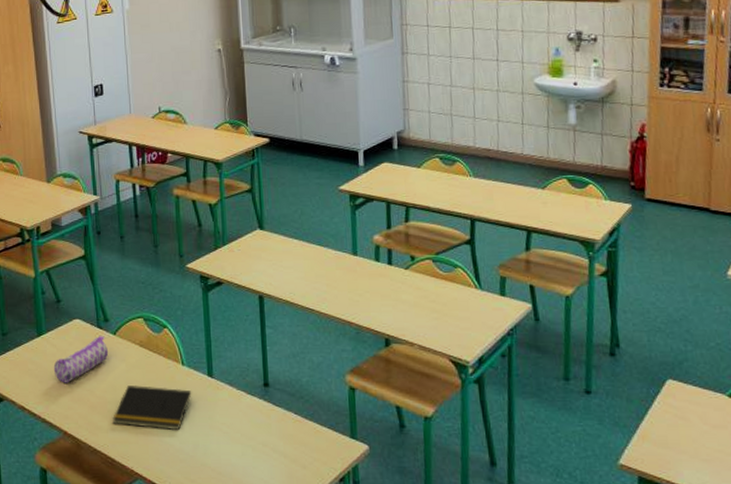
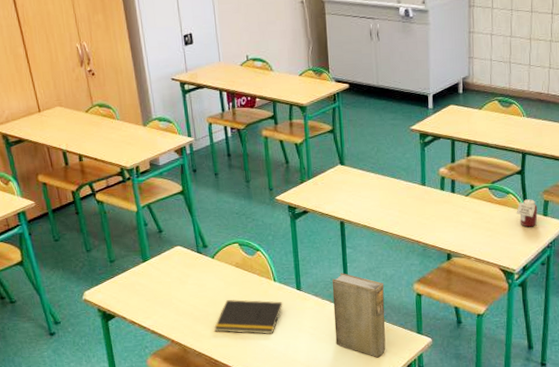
pencil case: present [53,336,109,383] -> none [159,260,209,301]
book: none [248,358,313,467] -> present [331,273,386,358]
jar: none [466,275,494,309] -> present [516,199,538,227]

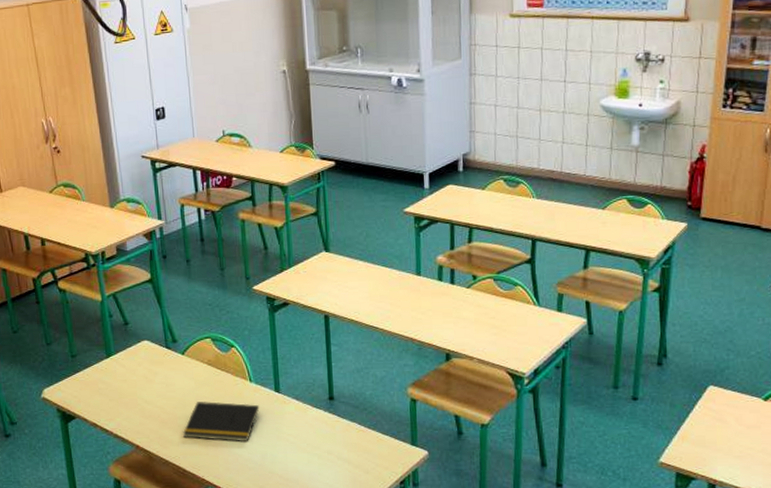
book: present [331,273,386,358] -> none [314,373,376,472]
jar: present [516,199,538,227] -> none [525,292,551,325]

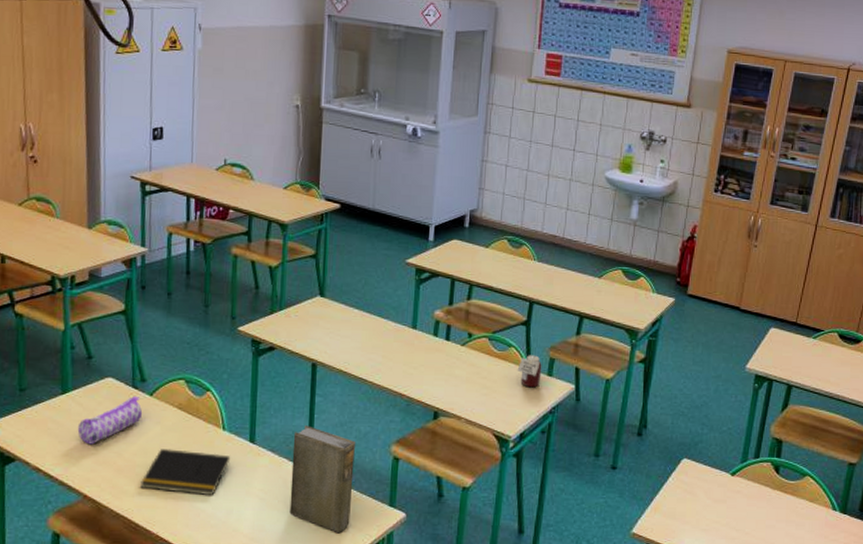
pencil case: none [123,356,178,401] -> present [77,396,143,445]
book: none [314,373,376,472] -> present [289,425,356,534]
jar: none [525,292,551,325] -> present [517,355,542,388]

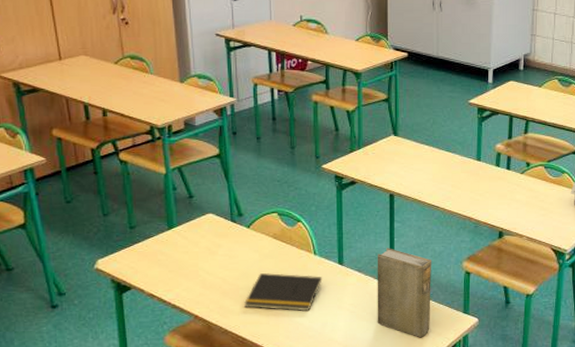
pencil case: present [77,396,143,445] -> none [184,229,242,272]

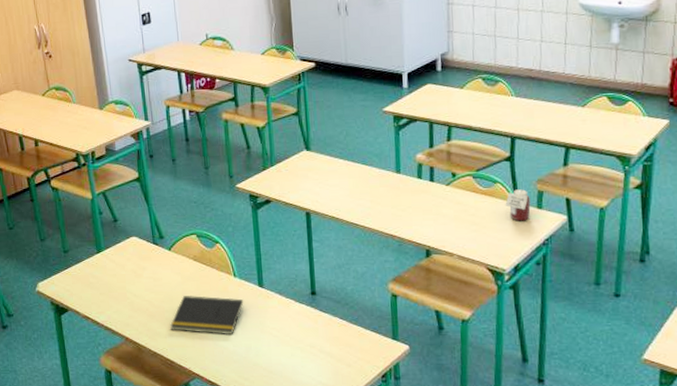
book: present [377,248,432,338] -> none [297,269,357,366]

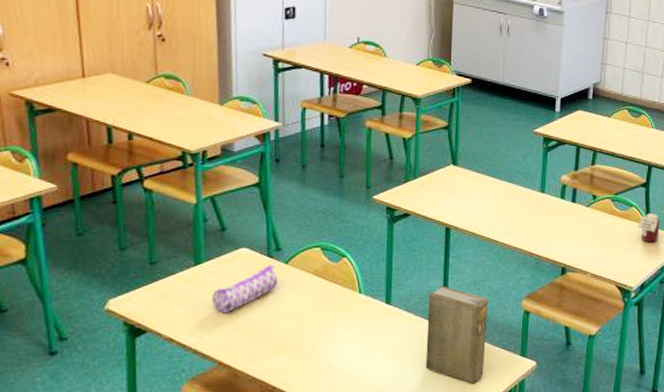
pencil case: none [113,252,165,295] -> present [211,265,279,313]
notepad: present [170,296,244,335] -> none [277,314,367,356]
book: none [297,269,357,366] -> present [425,285,489,384]

